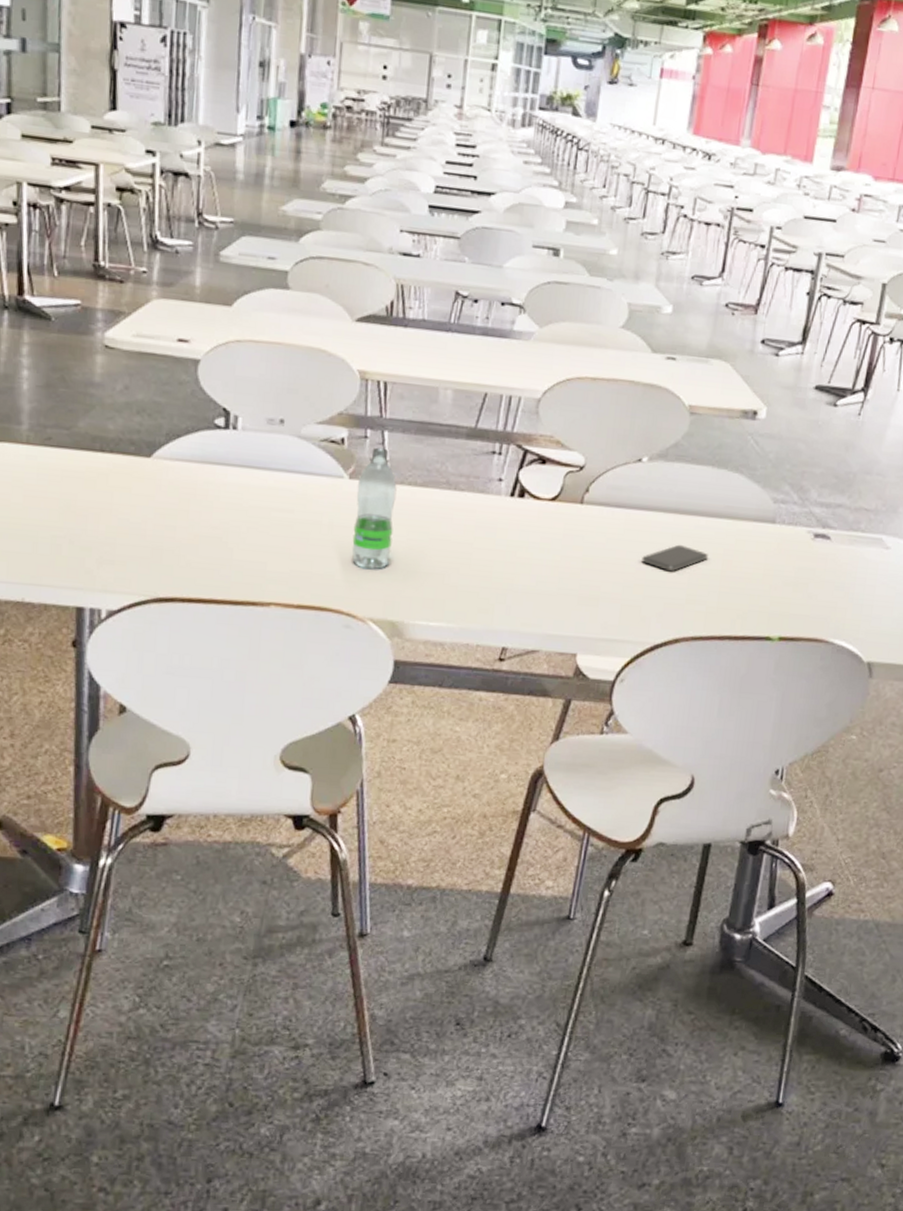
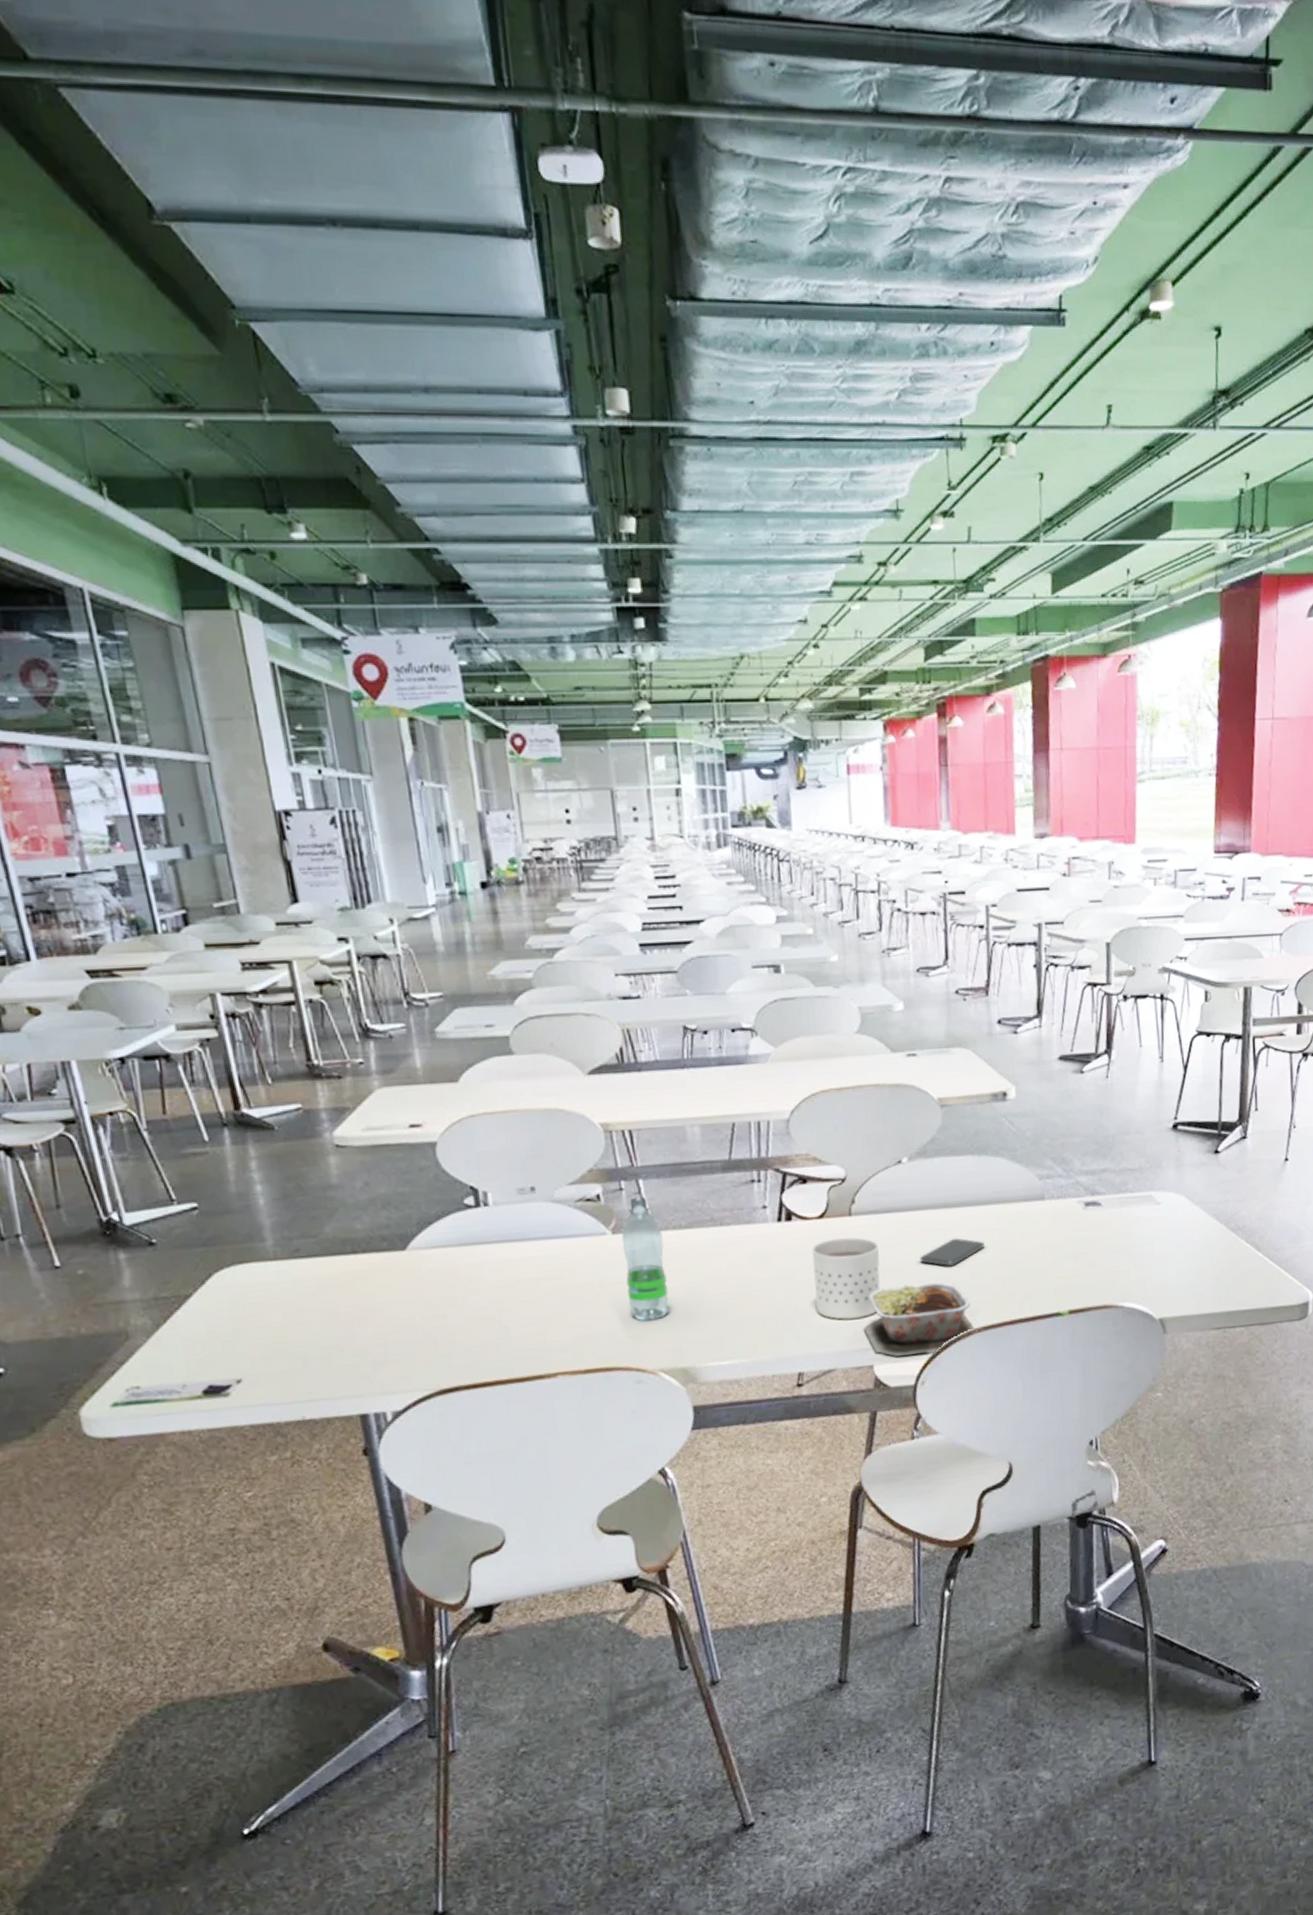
mug: none [532,522,604,606] -> present [812,1237,880,1320]
takeout container: none [573,580,685,653] -> present [863,1282,977,1356]

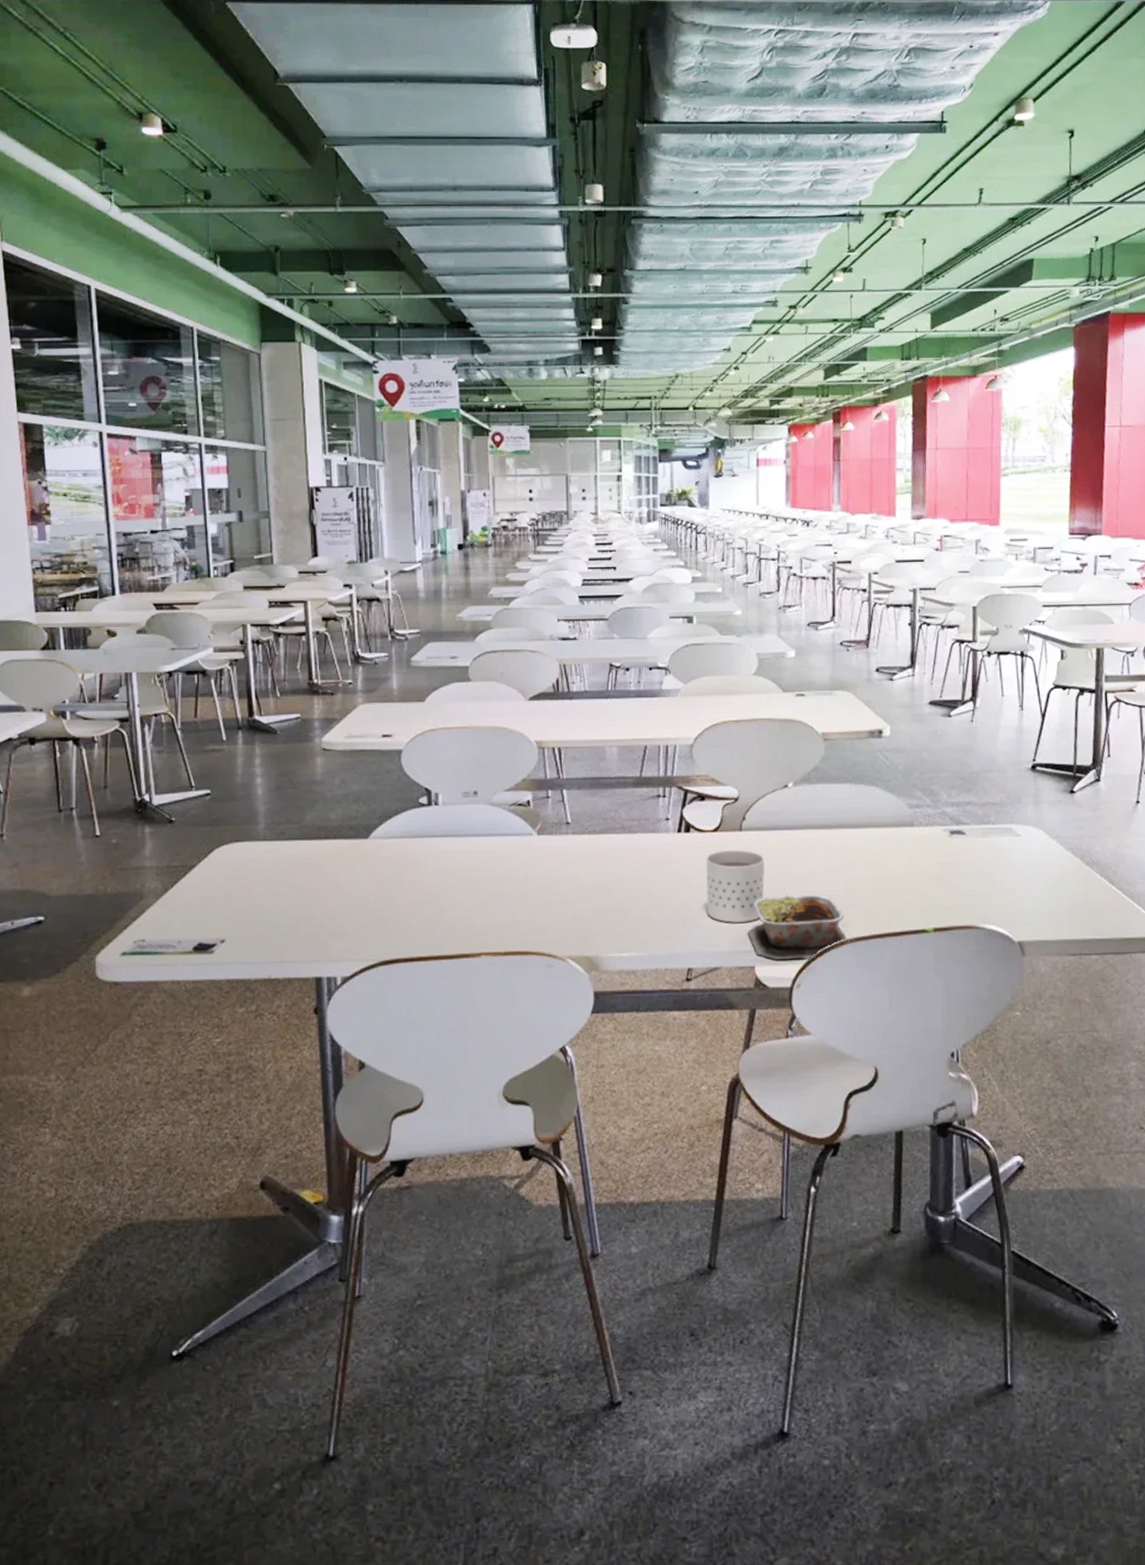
bottle: present [621,1196,669,1321] -> none [545,804,580,913]
smartphone: present [920,1238,985,1267] -> none [800,856,859,882]

